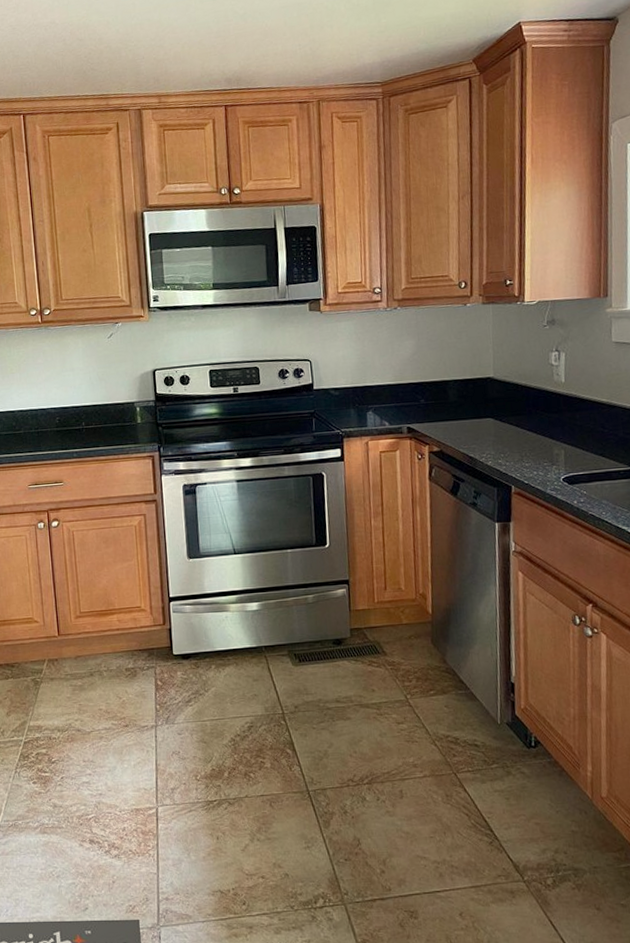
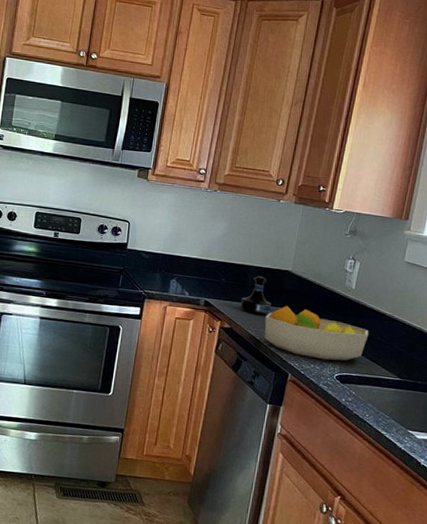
tequila bottle: none [446,389,479,431] -> present [240,276,271,315]
fruit bowl: none [475,414,589,465] -> present [264,305,369,361]

